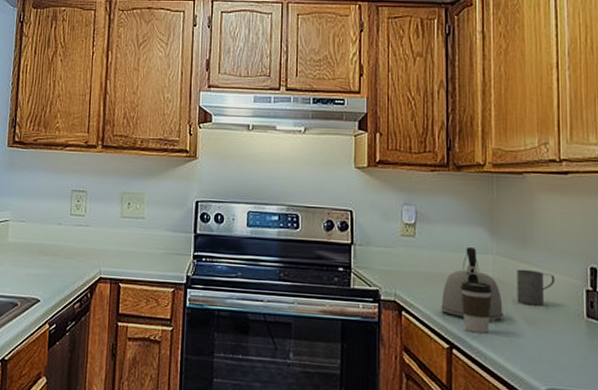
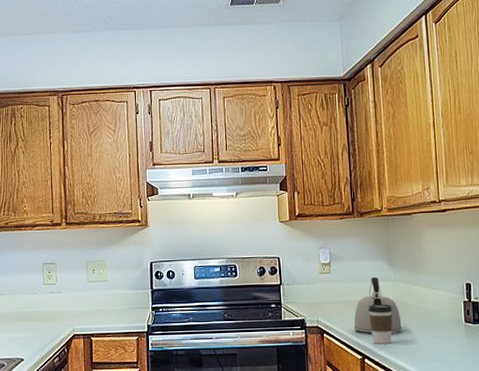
mug: present [516,269,555,306] -> none [410,290,440,318]

